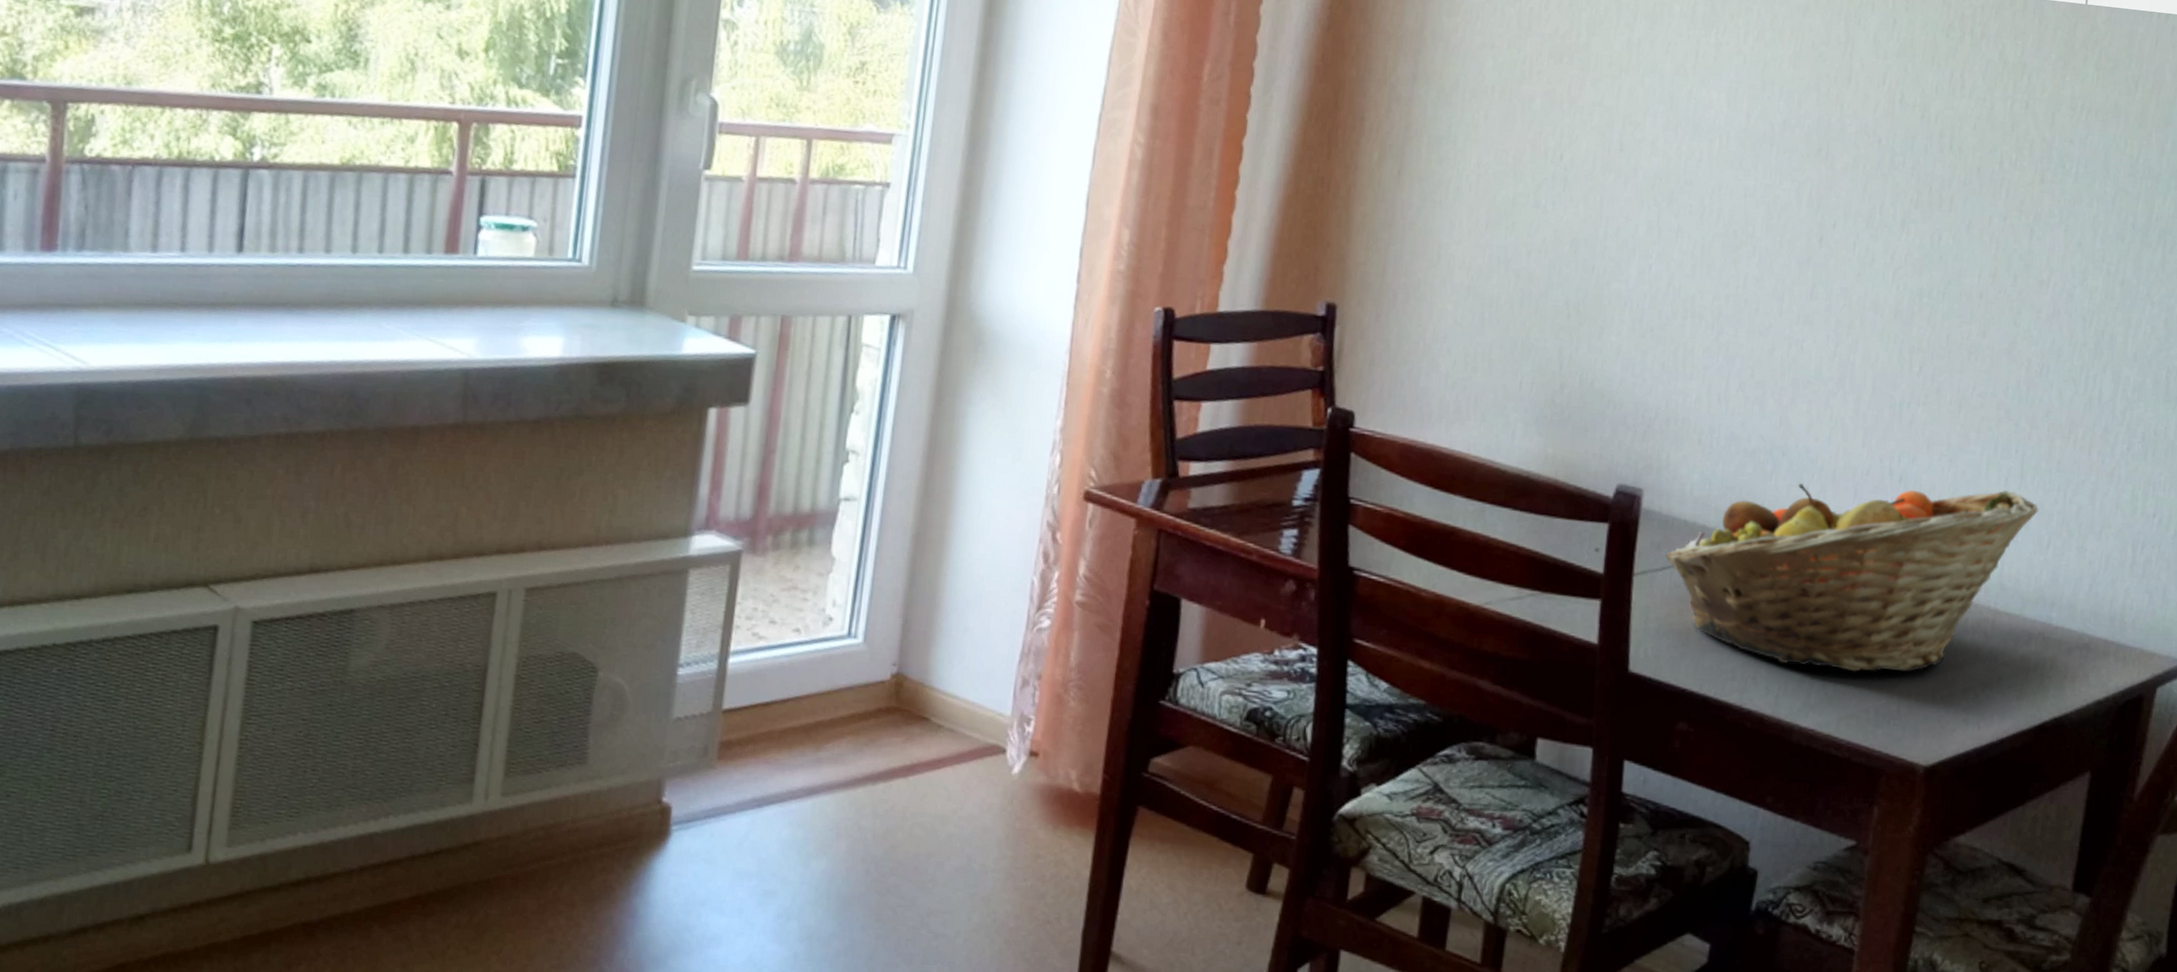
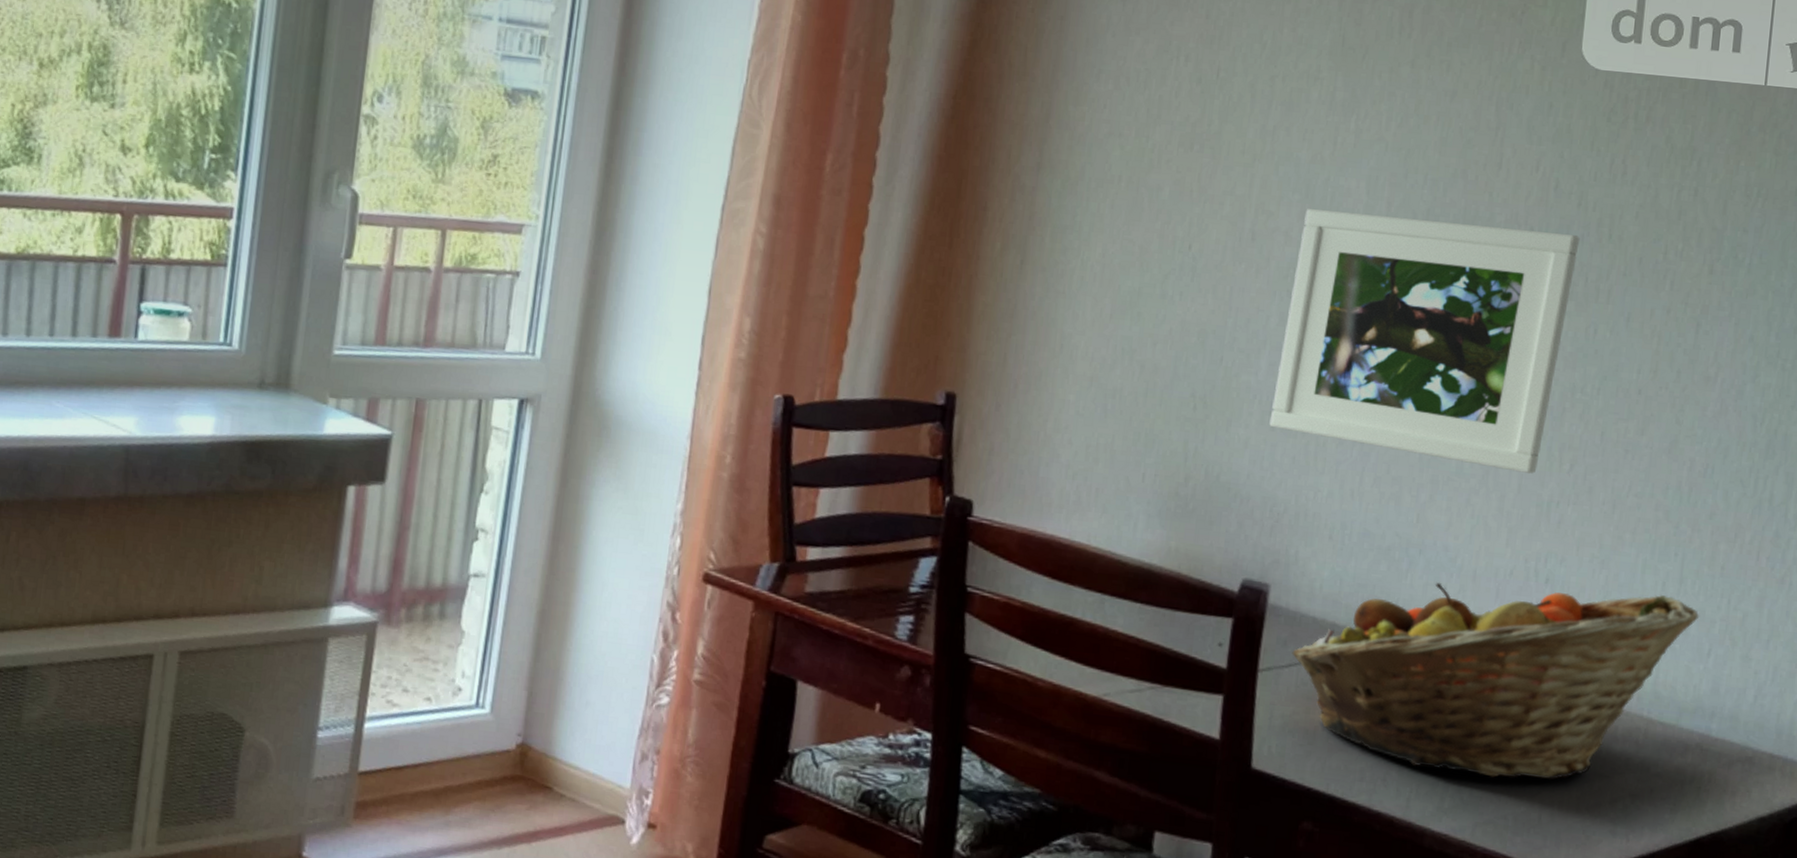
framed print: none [1640,119,1924,376] -> present [1269,208,1580,474]

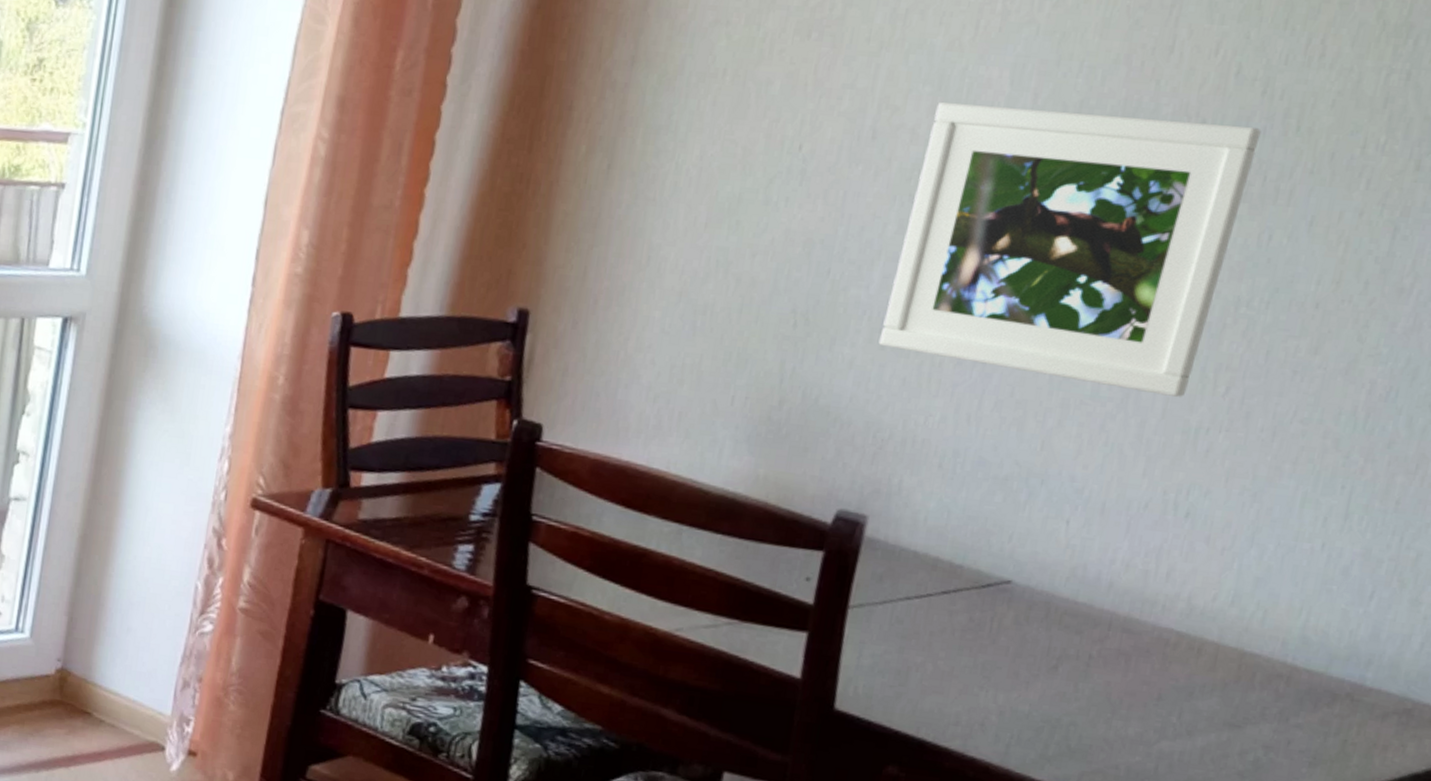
fruit basket: present [1292,583,1700,780] -> none [887,516,1365,729]

